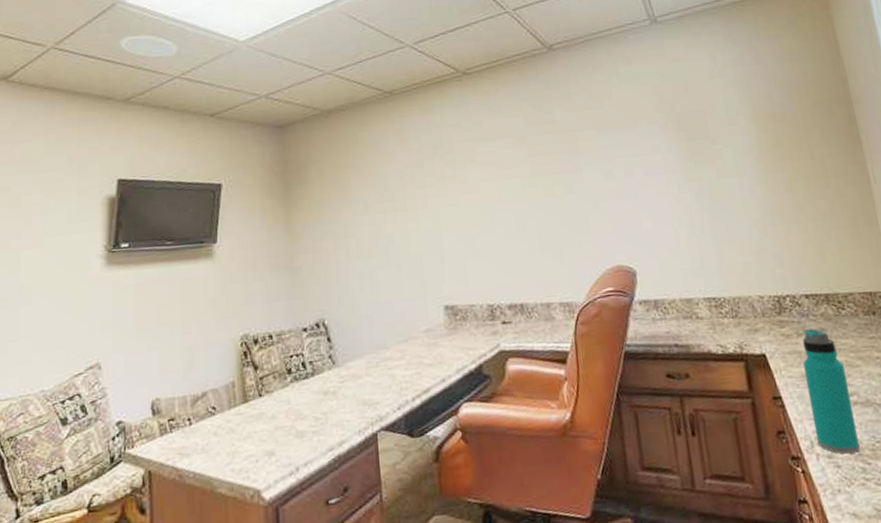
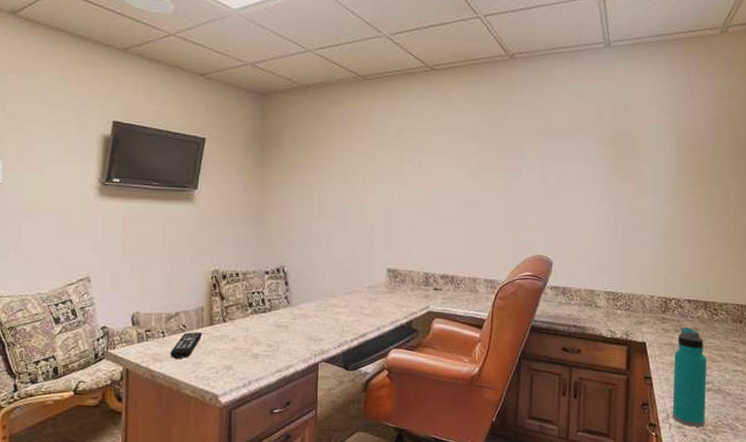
remote control: none [199,413,236,451] -> present [170,332,203,358]

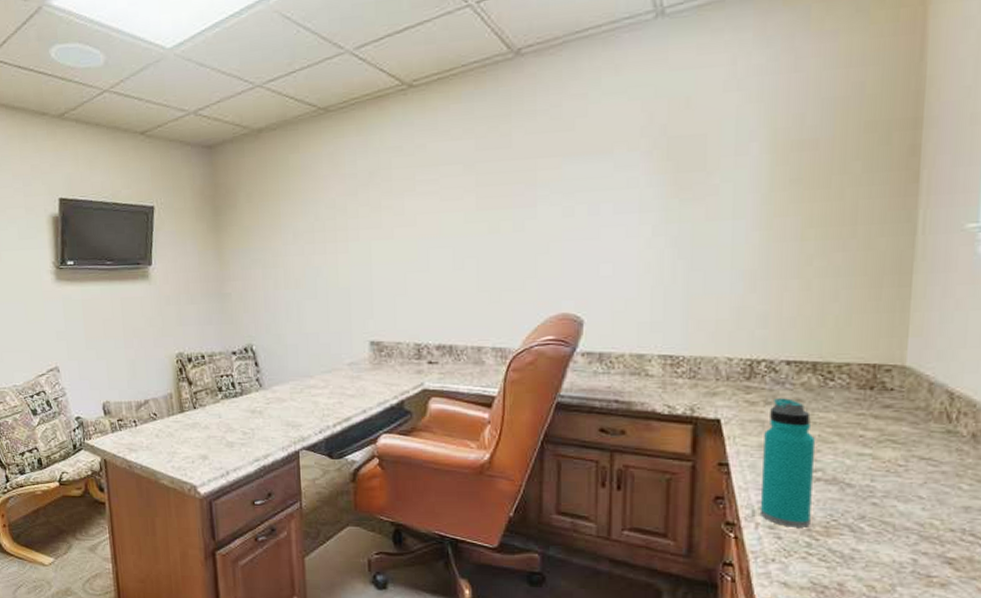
remote control: present [170,332,203,358] -> none [144,420,174,448]

